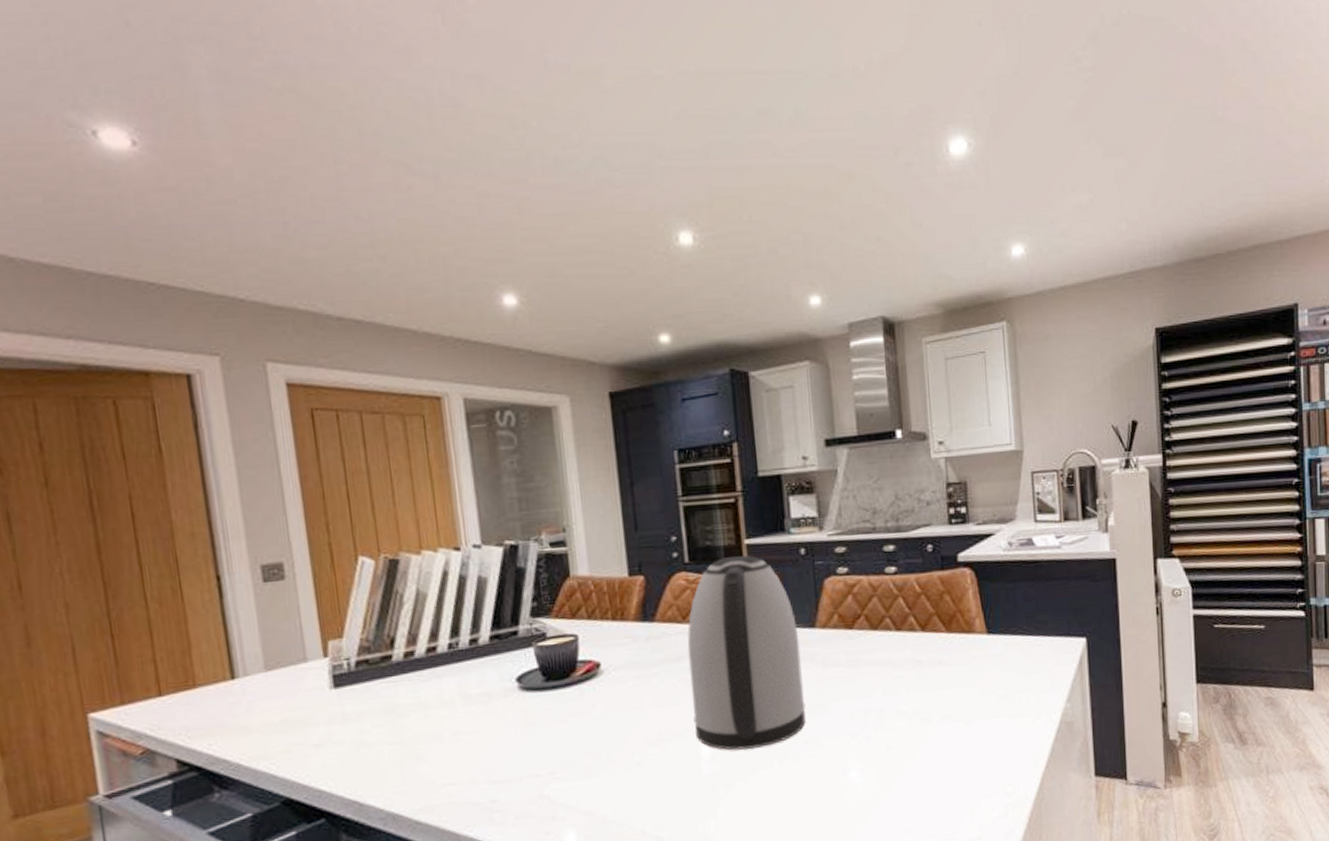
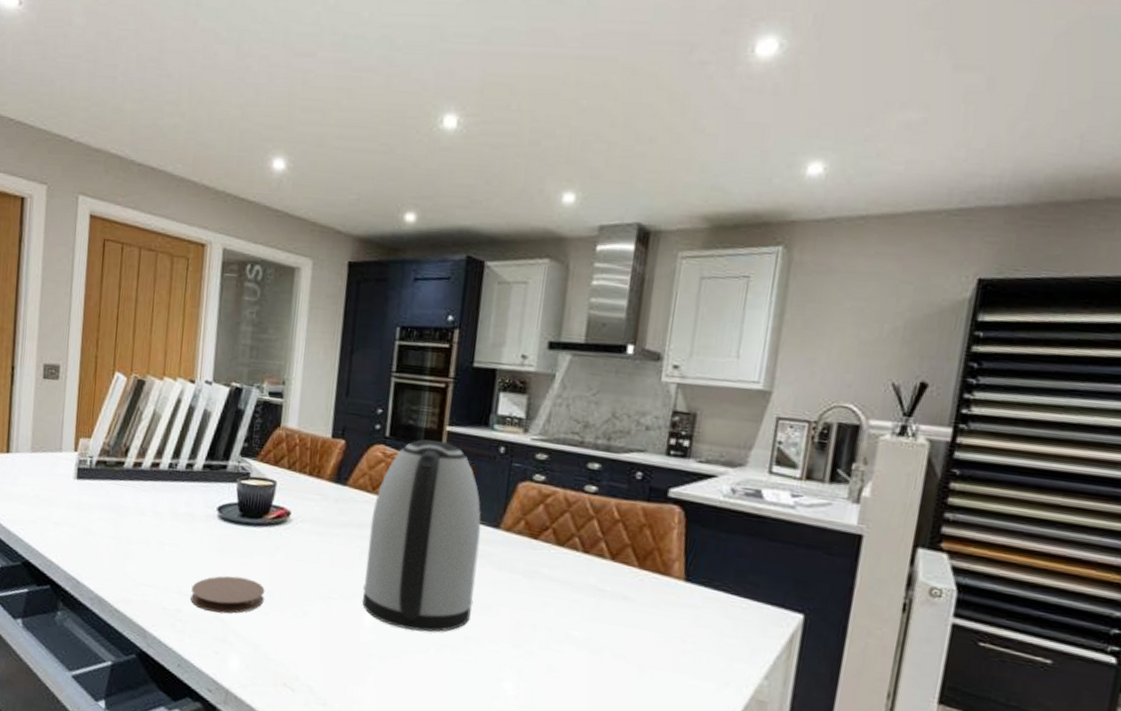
coaster: none [504,744,590,792] -> present [191,576,265,614]

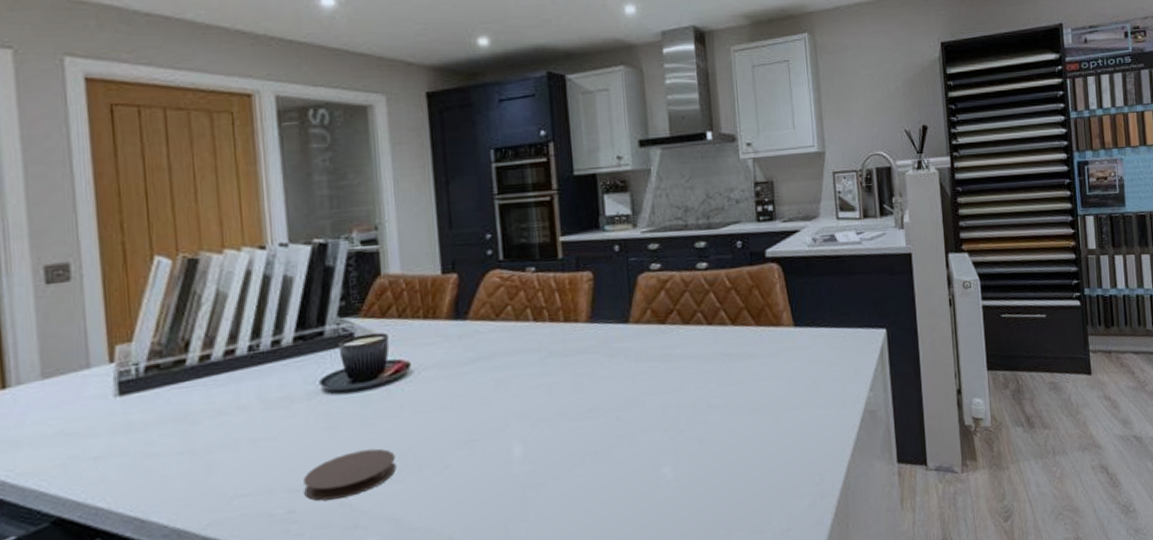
kettle: present [363,439,482,632] -> none [500,252,619,449]

